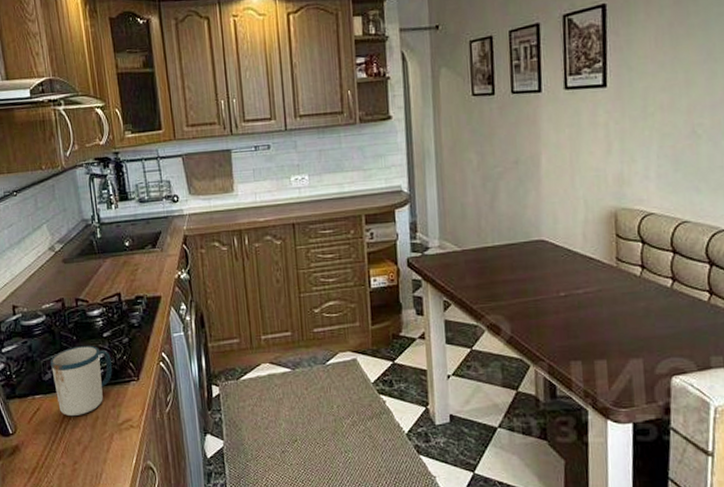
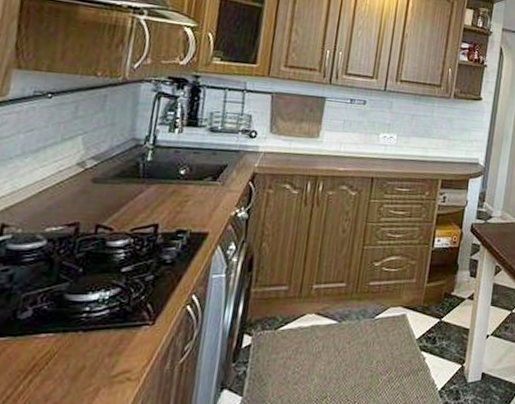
mug: present [50,345,112,417] -> none [30,279,124,366]

